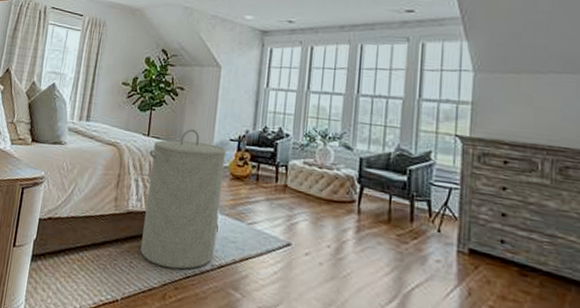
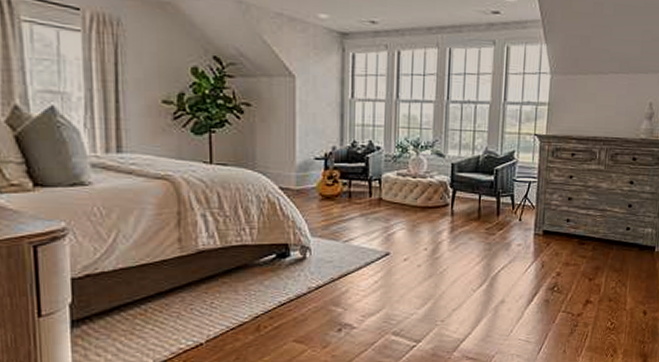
laundry hamper: present [141,129,227,270] -> none [215,151,312,300]

